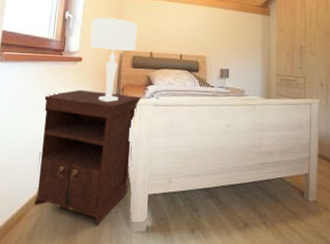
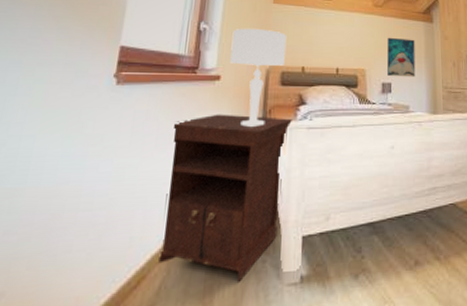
wall art: none [226,28,252,65] -> present [387,37,416,77]

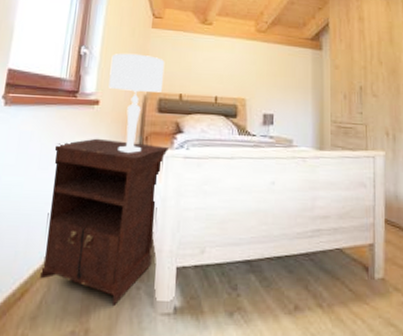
wall art: present [387,37,416,77] -> none [270,65,301,109]

